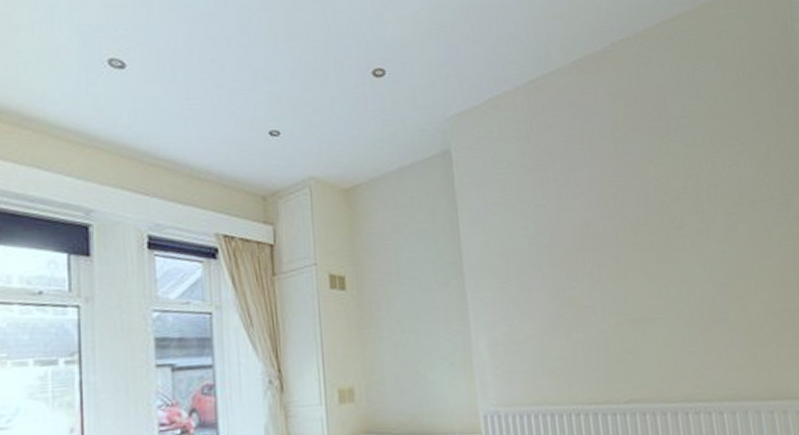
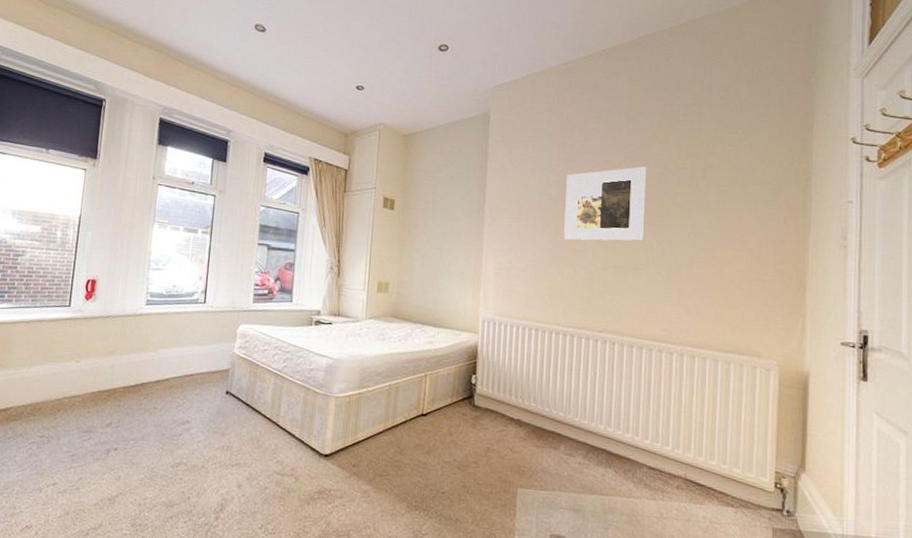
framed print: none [556,195,657,297] -> present [564,166,647,241]

